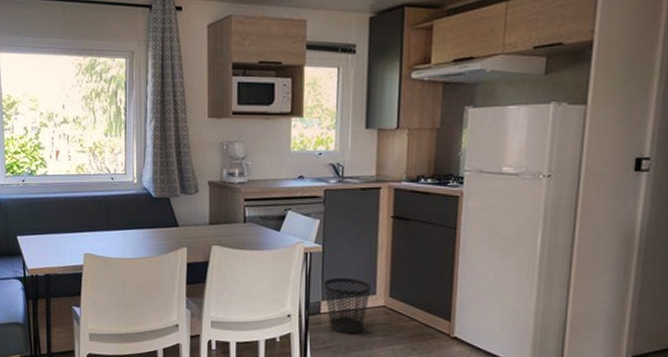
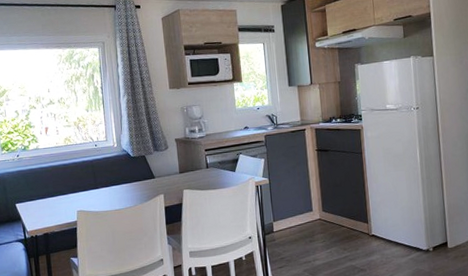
wastebasket: present [324,277,371,334] -> none [274,200,309,245]

